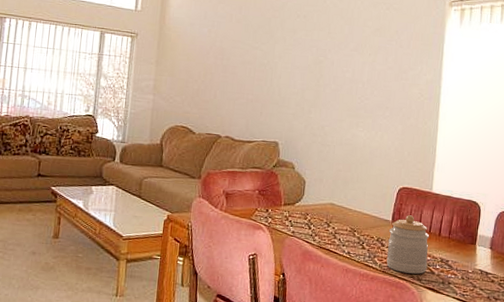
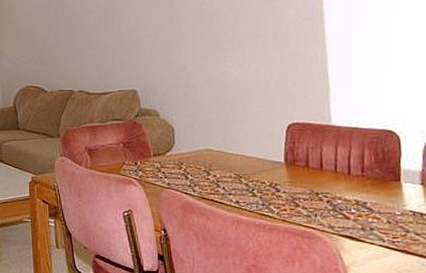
jar: present [387,215,430,274] -> none [282,154,339,221]

